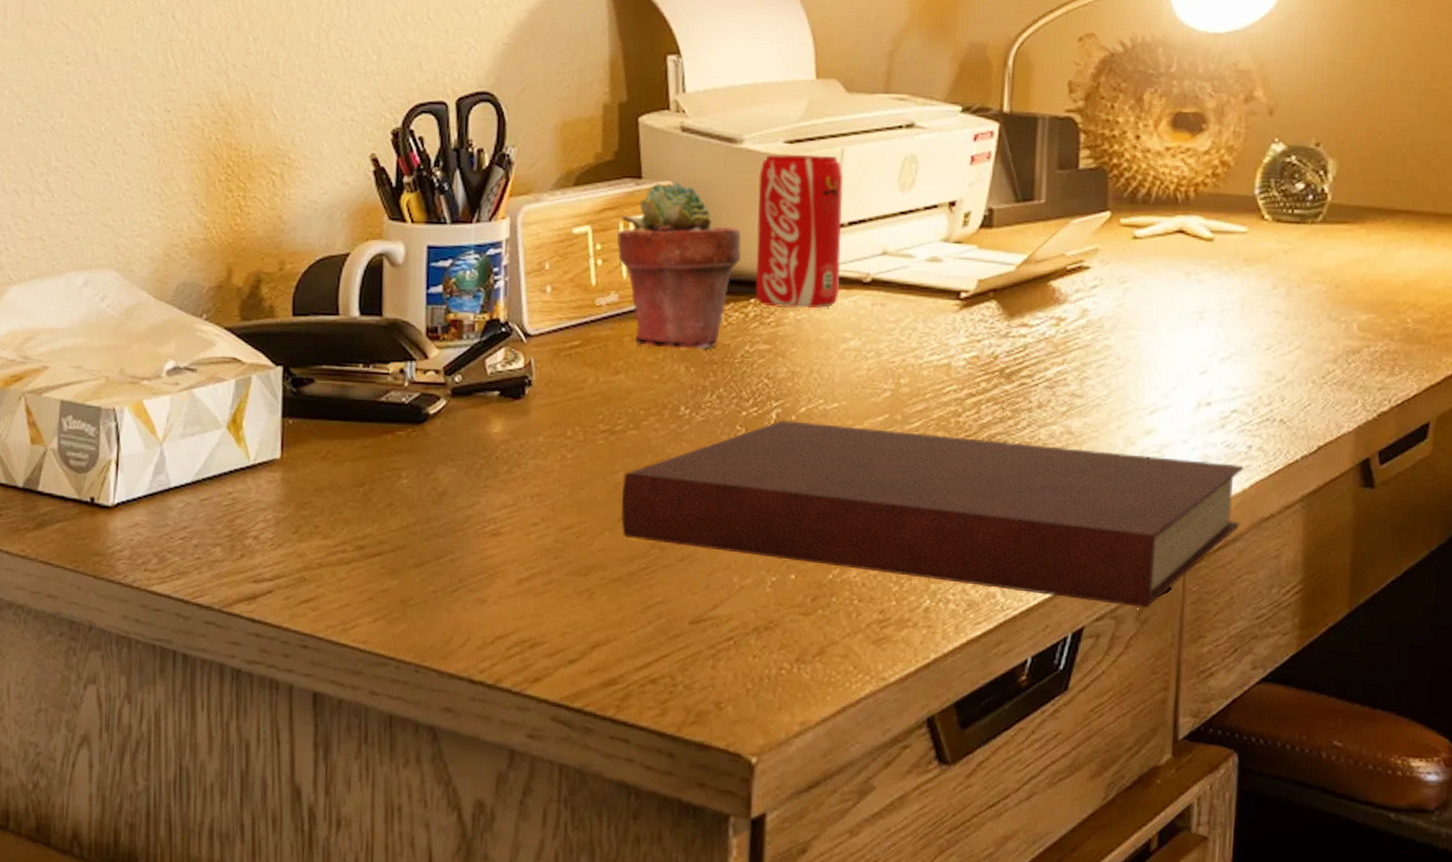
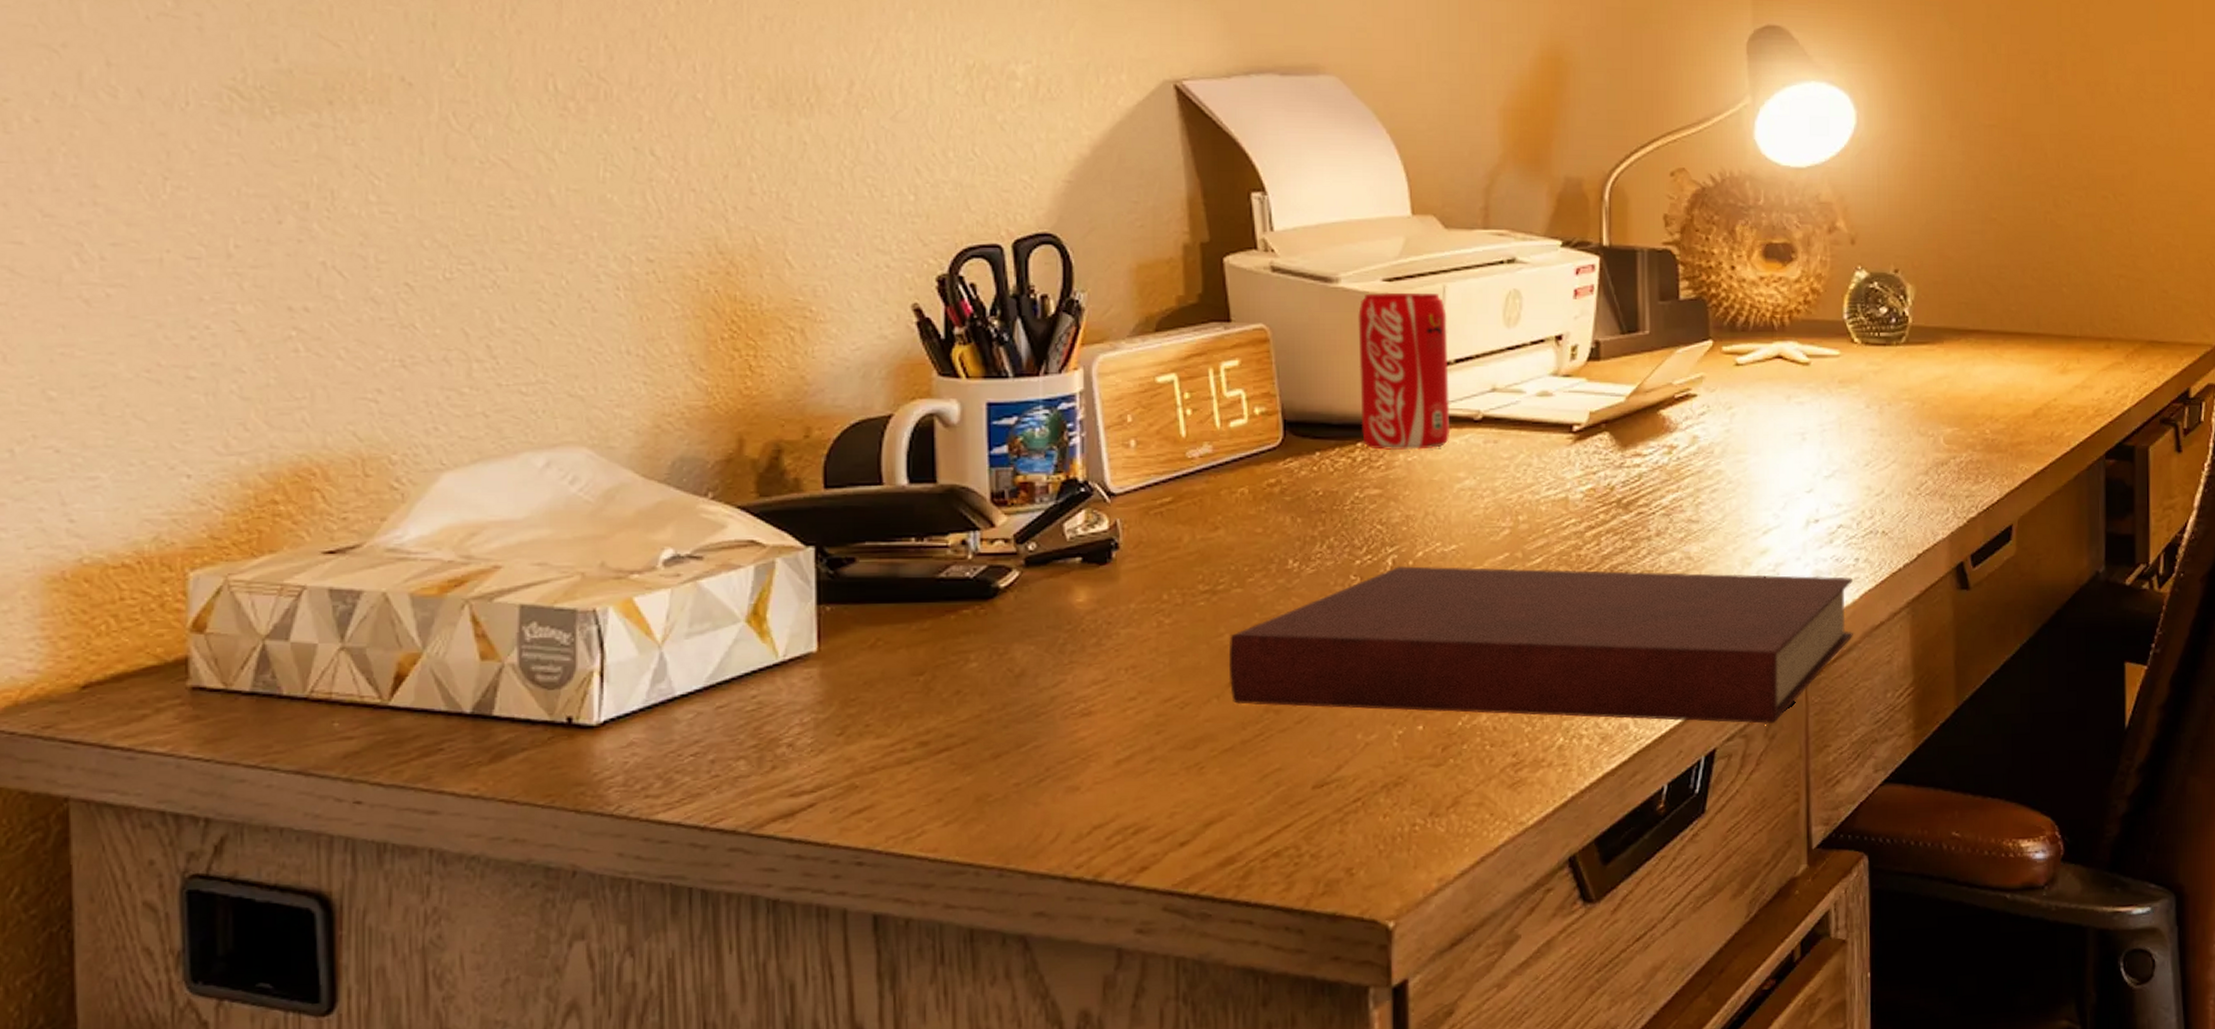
potted succulent: present [616,181,741,350] -> none [1206,323,1344,499]

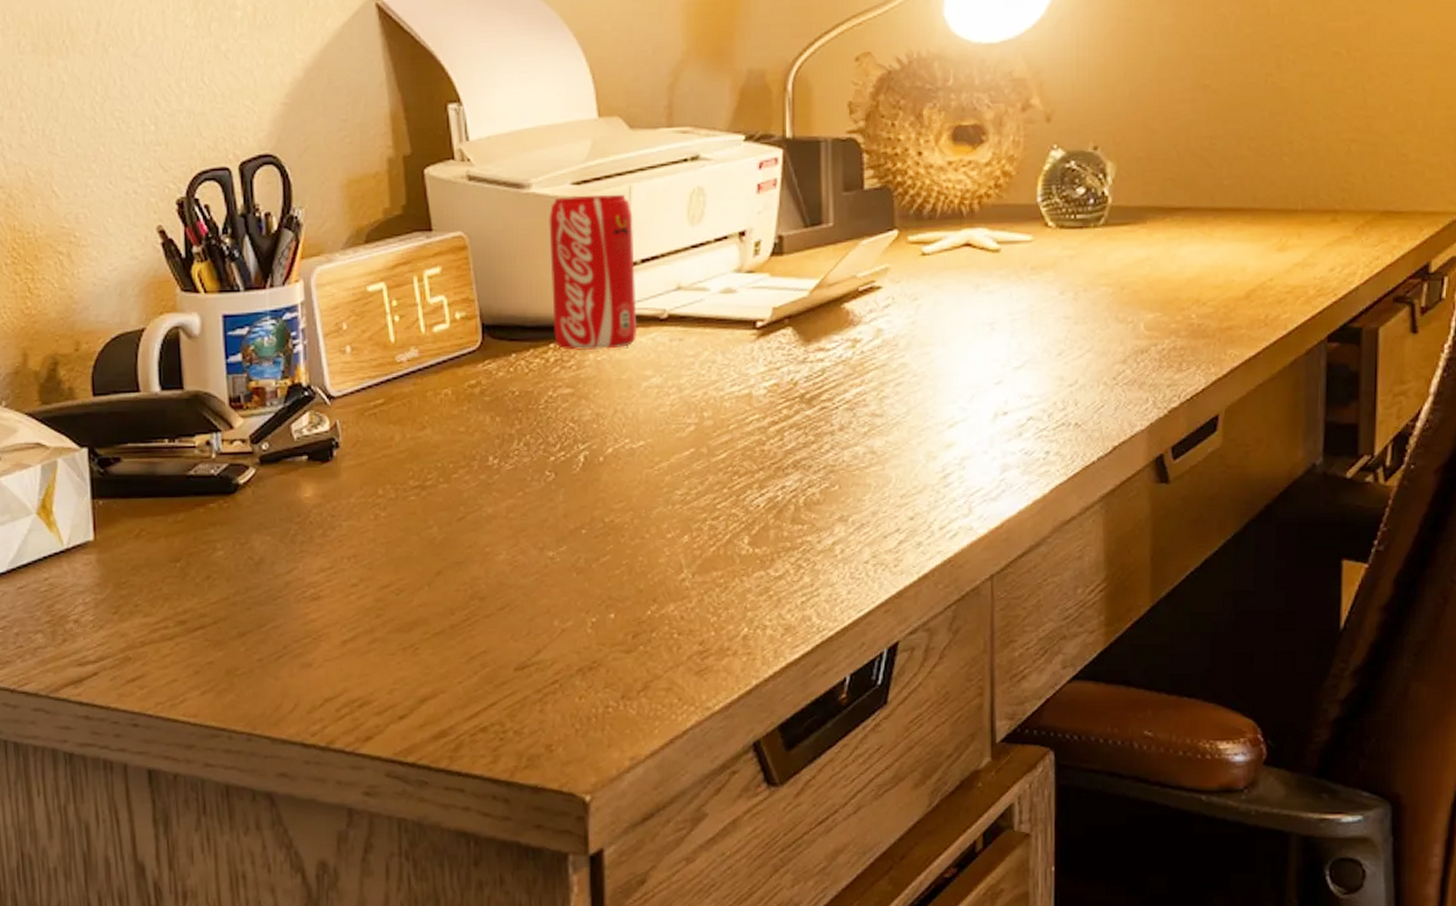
notebook: present [1228,566,1853,725] -> none [437,462,1042,619]

